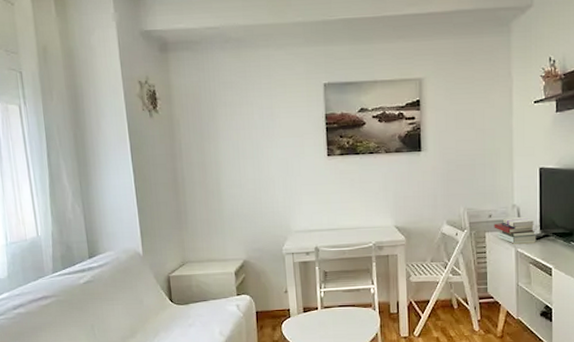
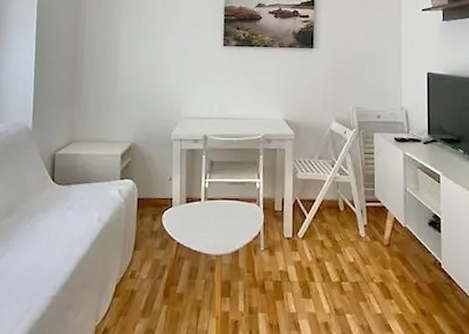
books: present [494,216,536,245] -> none [382,119,424,148]

